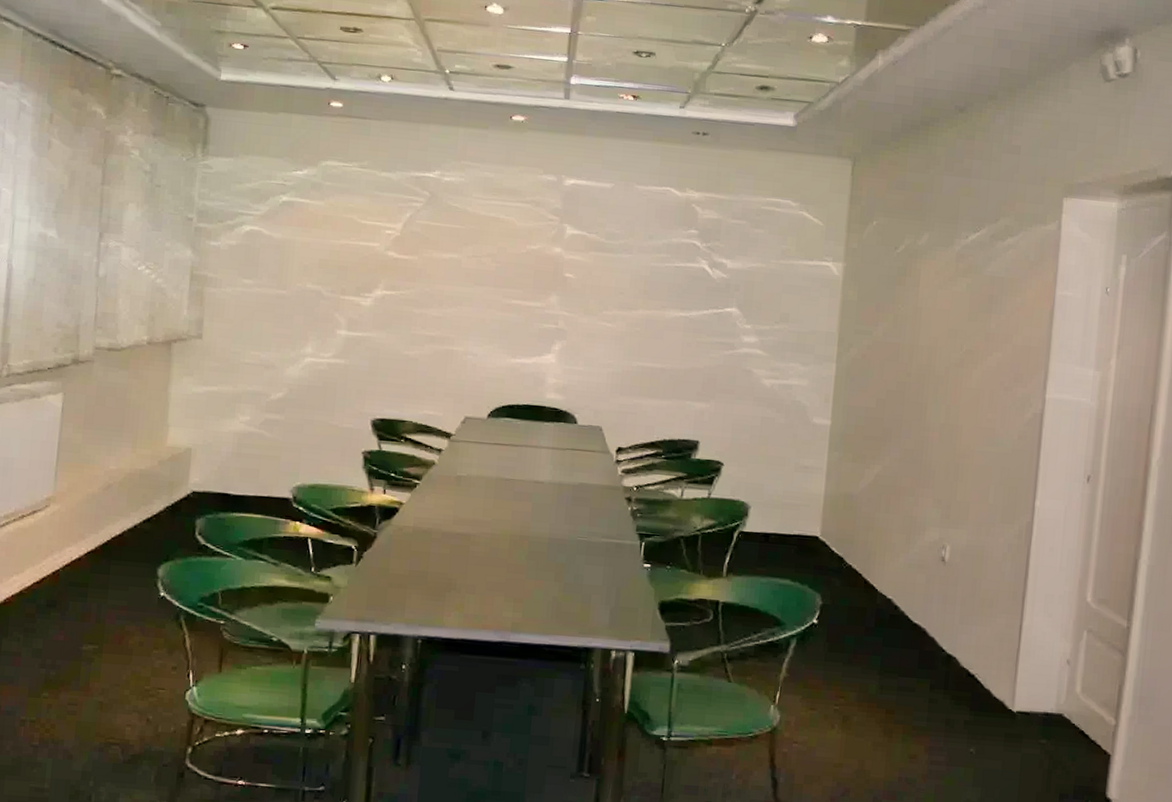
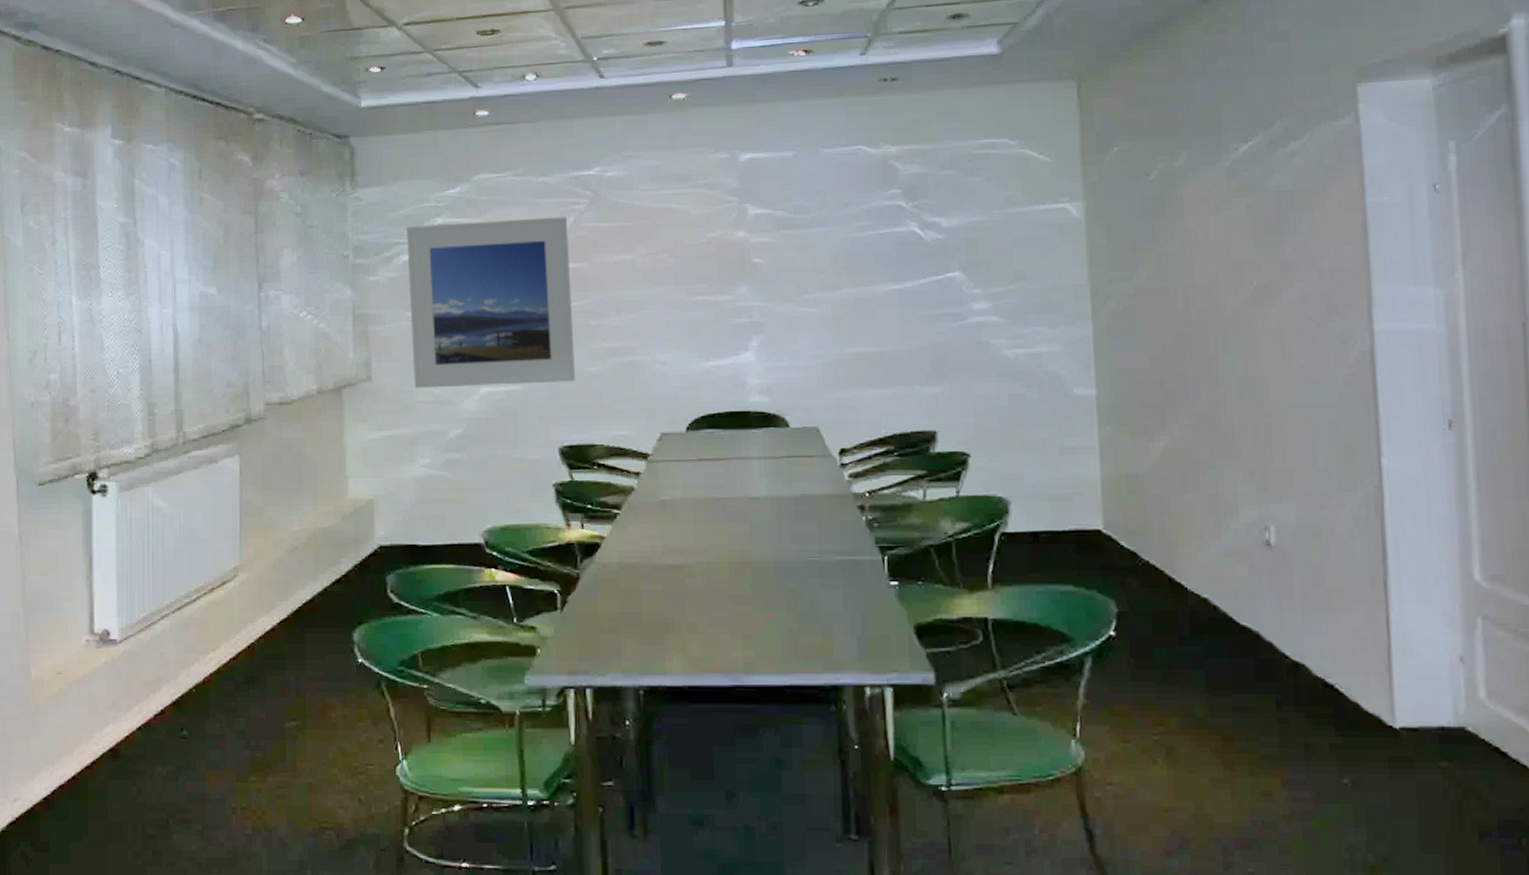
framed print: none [242,199,404,362] -> present [407,216,575,389]

